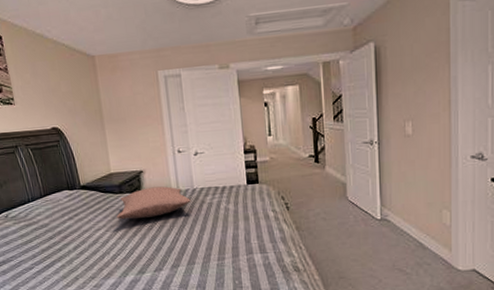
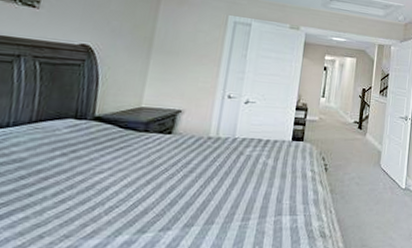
pillow: present [117,186,191,219] -> none [130,129,229,164]

